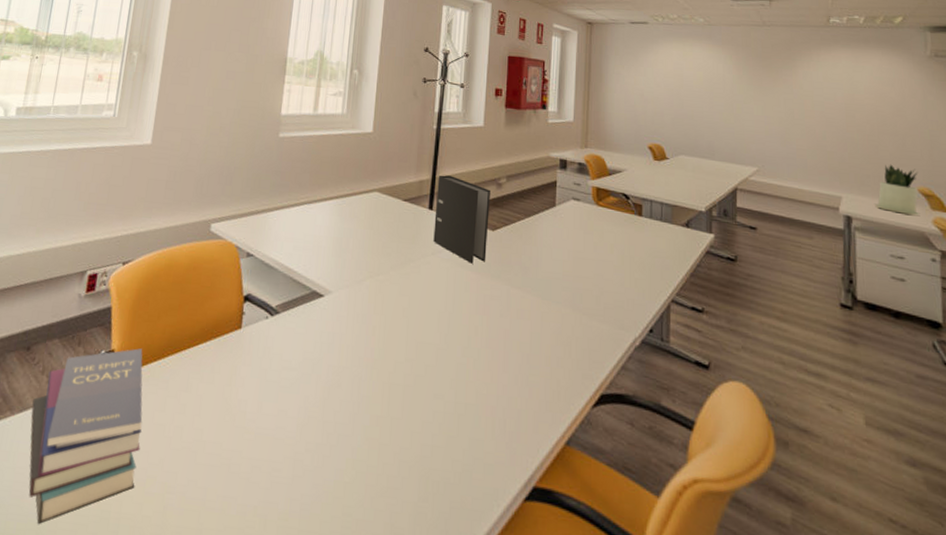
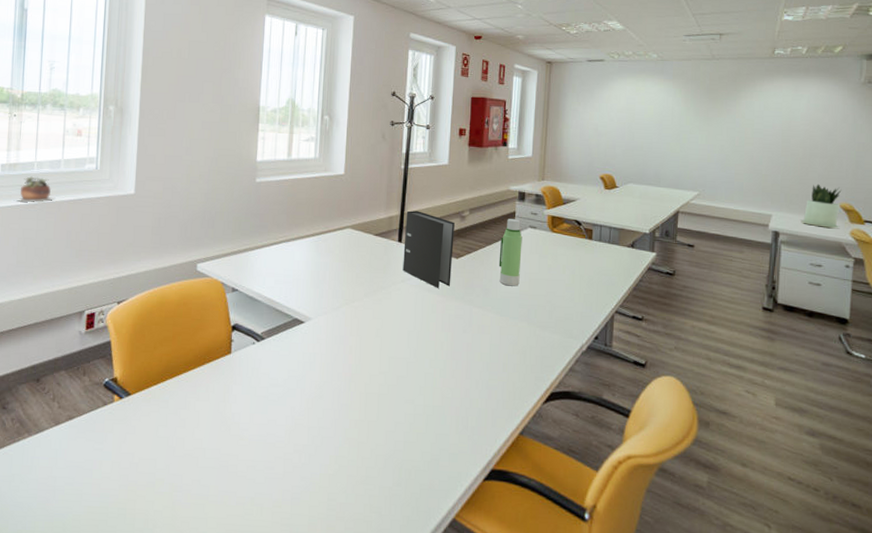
succulent plant: none [28,121,69,151] -> present [17,176,56,204]
books: present [29,348,143,525] -> none [47,375,148,523]
water bottle: none [539,188,565,266] -> present [498,219,522,287]

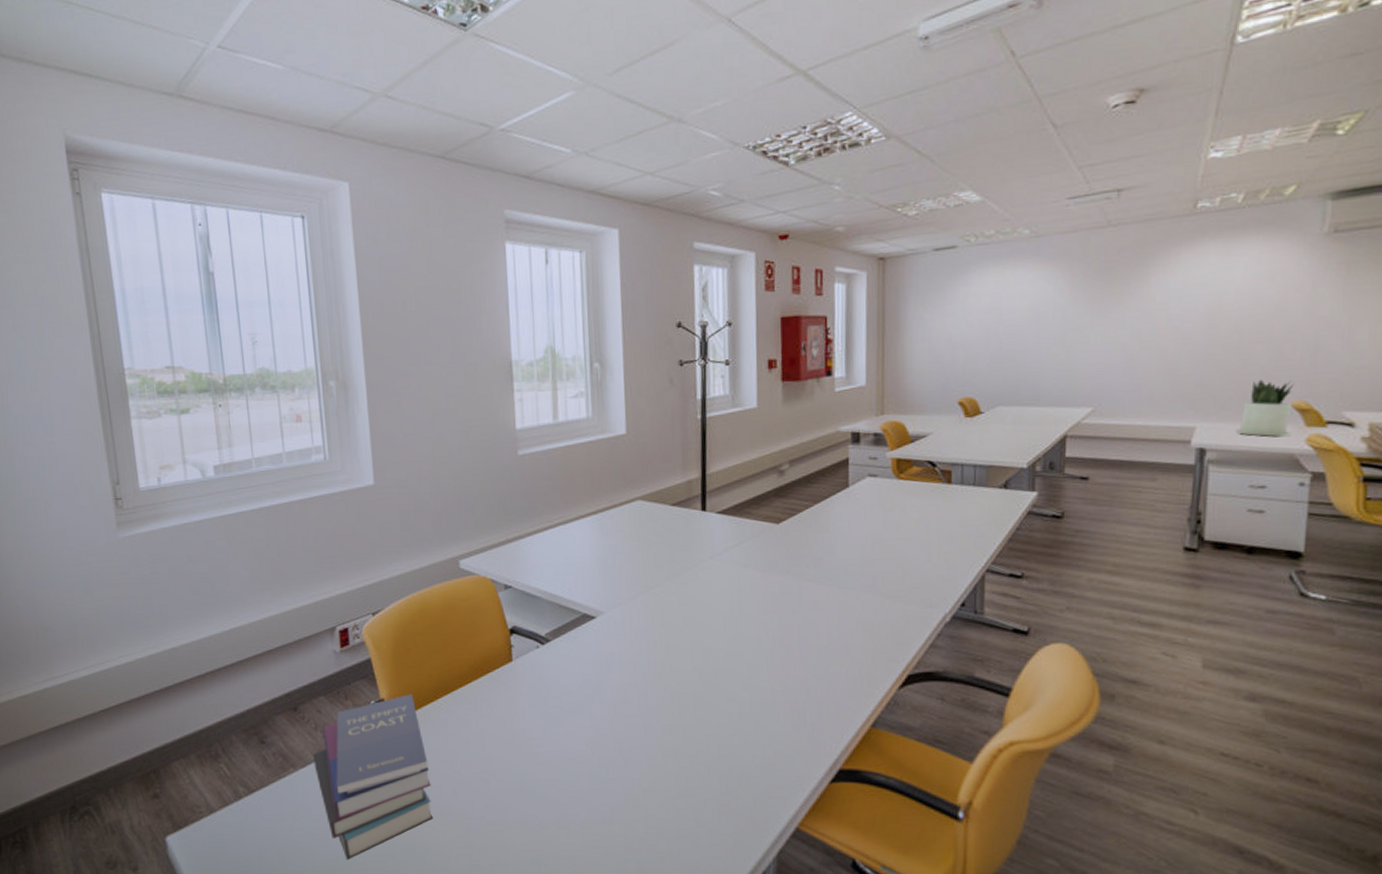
succulent plant: present [17,176,56,204] -> none [239,476,283,508]
books: none [47,375,148,523] -> present [313,694,434,860]
binder: present [403,210,455,288] -> none [708,470,772,562]
water bottle: present [498,219,522,287] -> none [831,467,860,552]

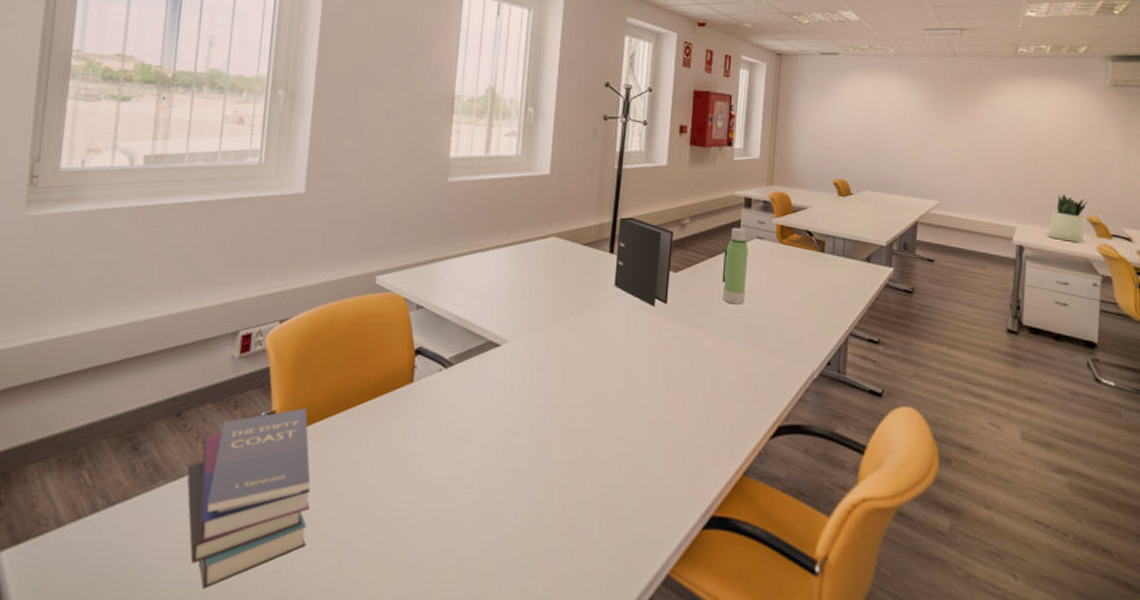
binder: none [708,470,772,562] -> present [614,217,673,306]
water bottle: none [831,467,860,552] -> present [722,228,748,305]

